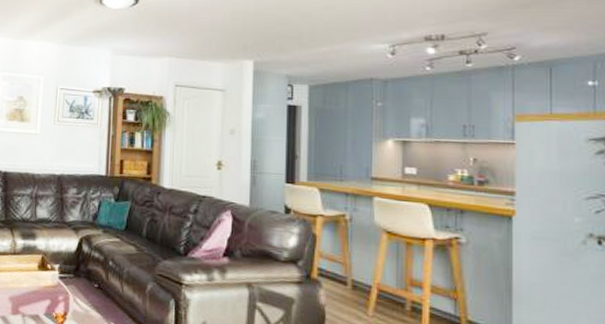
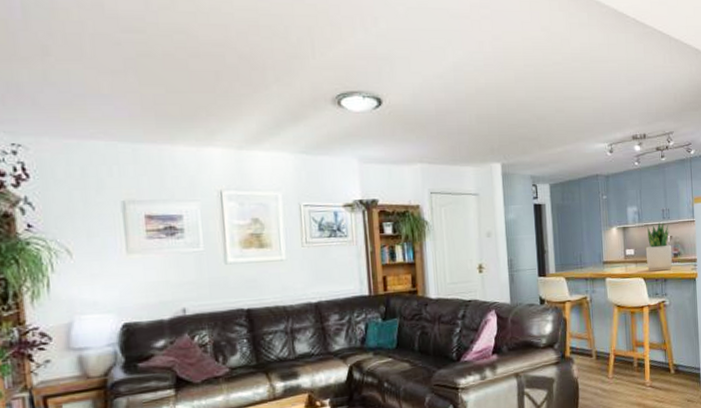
planter: none [434,140,476,201] -> present [645,222,673,272]

